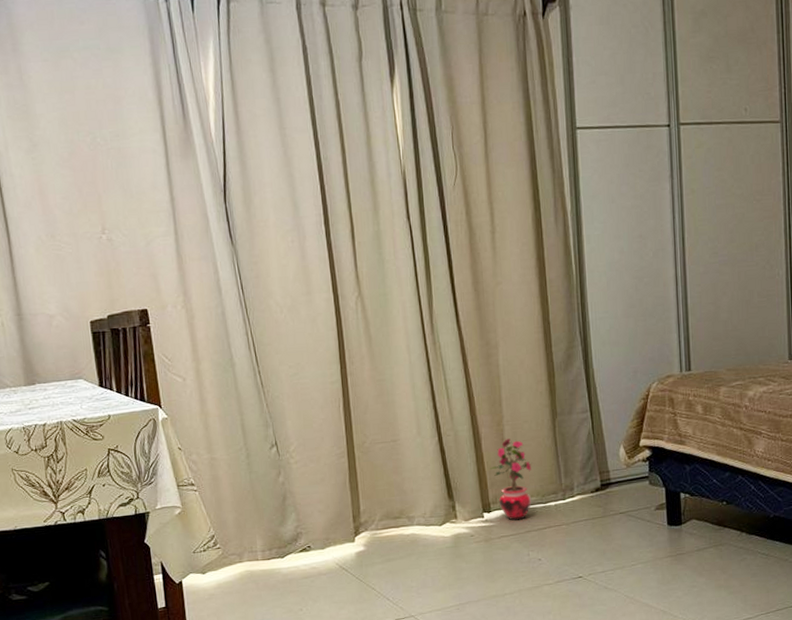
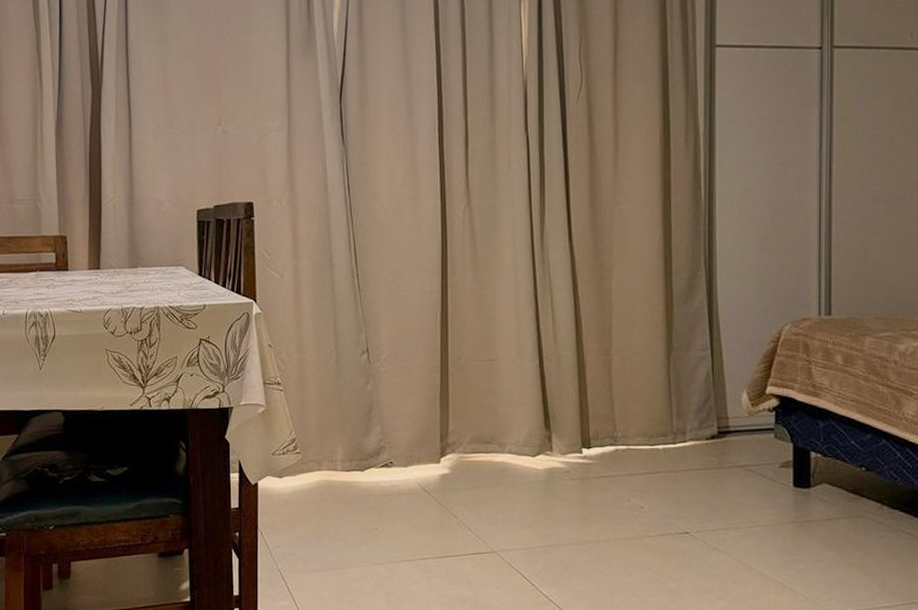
potted plant: present [490,438,532,521] -> none [594,370,641,461]

